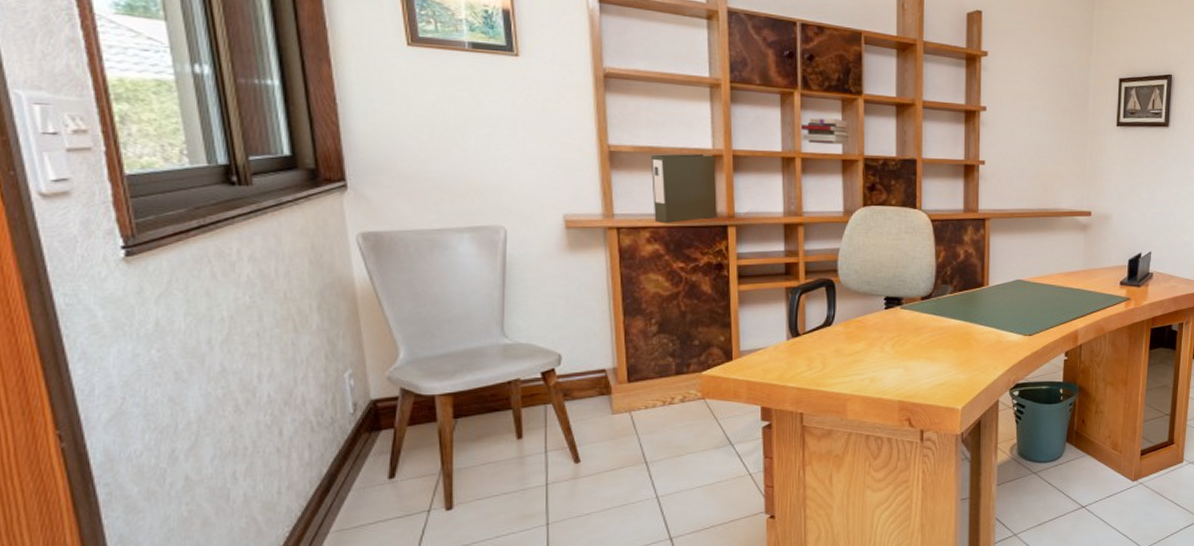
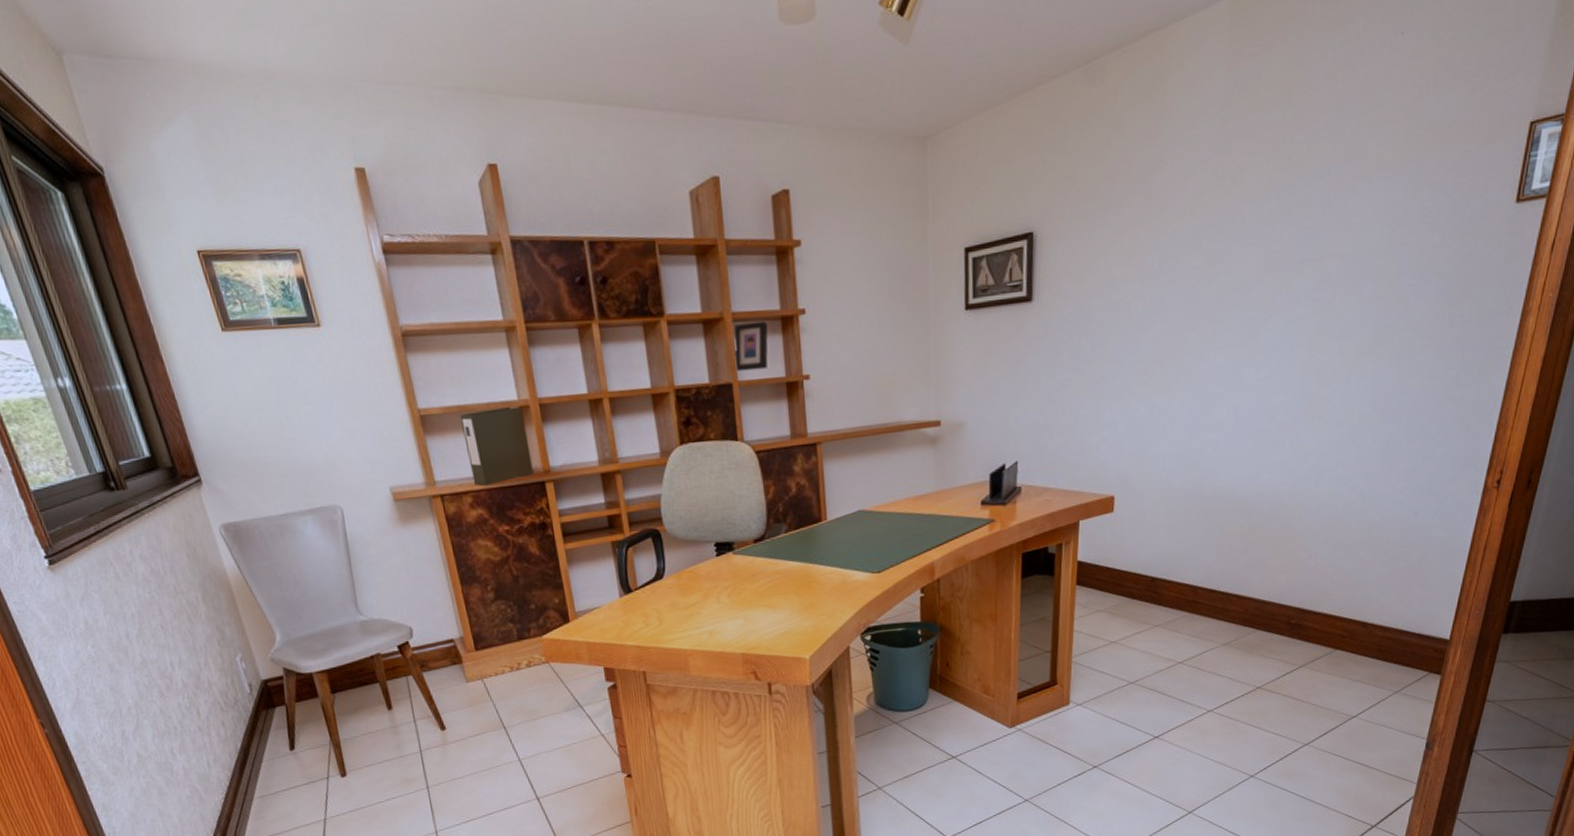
books: present [801,117,849,145] -> none [604,347,657,381]
picture frame: none [920,111,953,152] -> present [733,321,768,372]

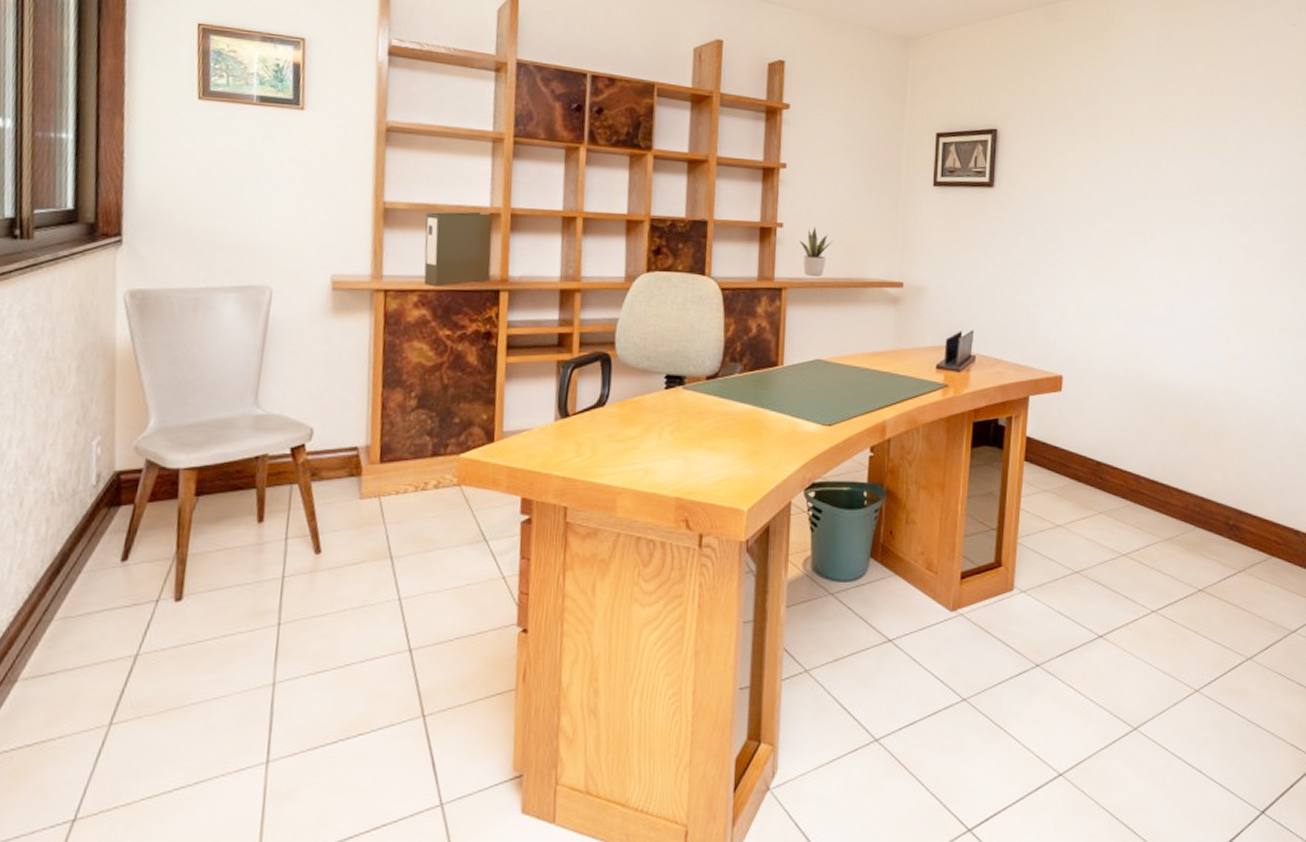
picture frame: present [733,321,768,372] -> none [711,168,750,212]
potted plant: none [829,373,863,427] -> present [800,226,833,276]

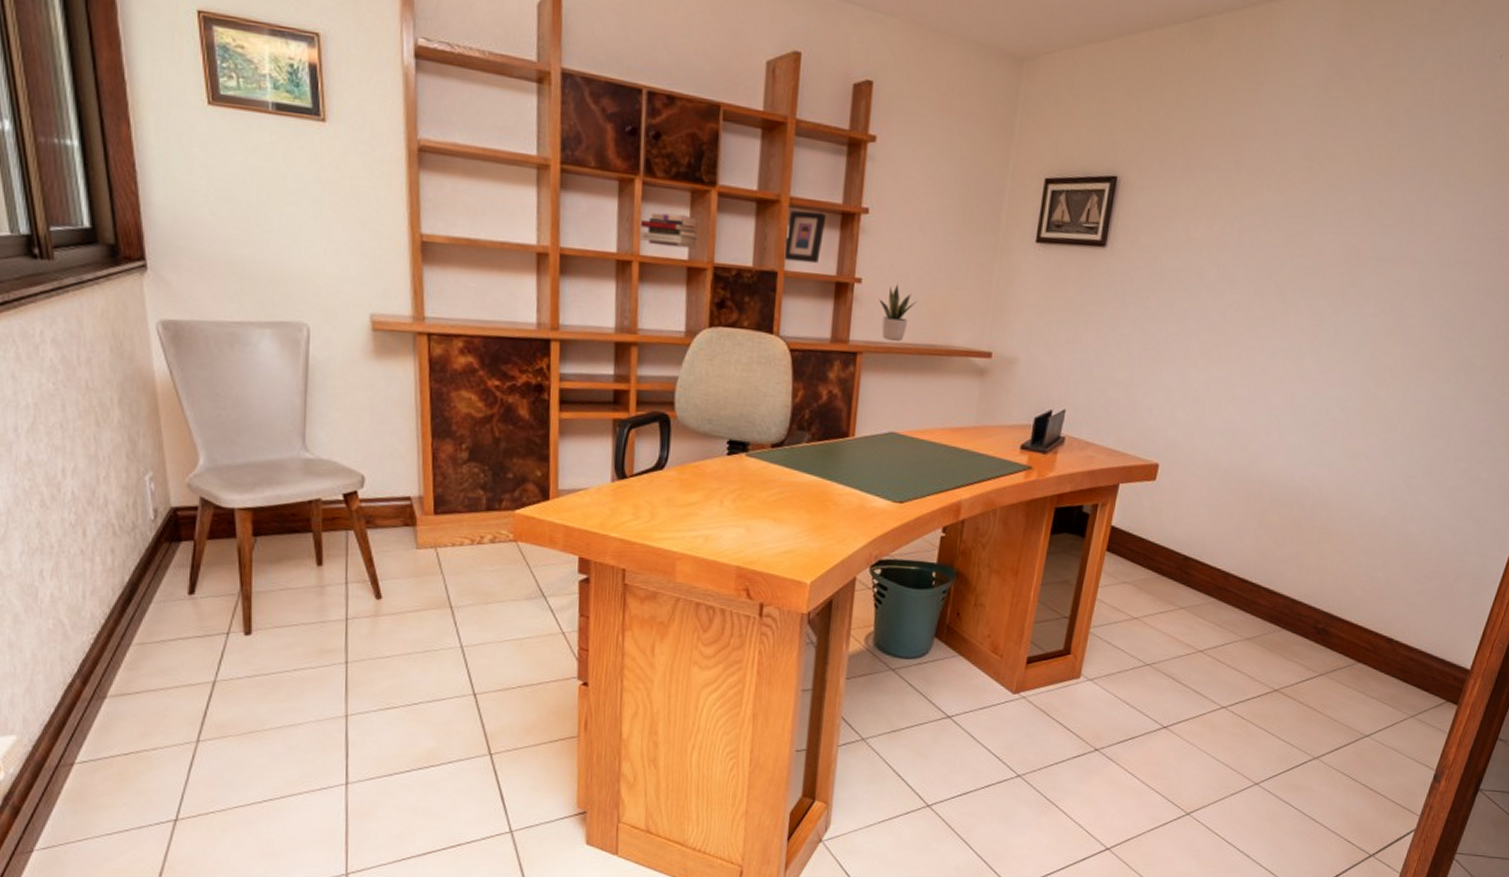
binder: present [423,212,493,287] -> none [466,248,541,333]
books: none [584,174,636,205] -> present [640,212,698,250]
picture frame: none [711,168,750,212] -> present [782,210,827,264]

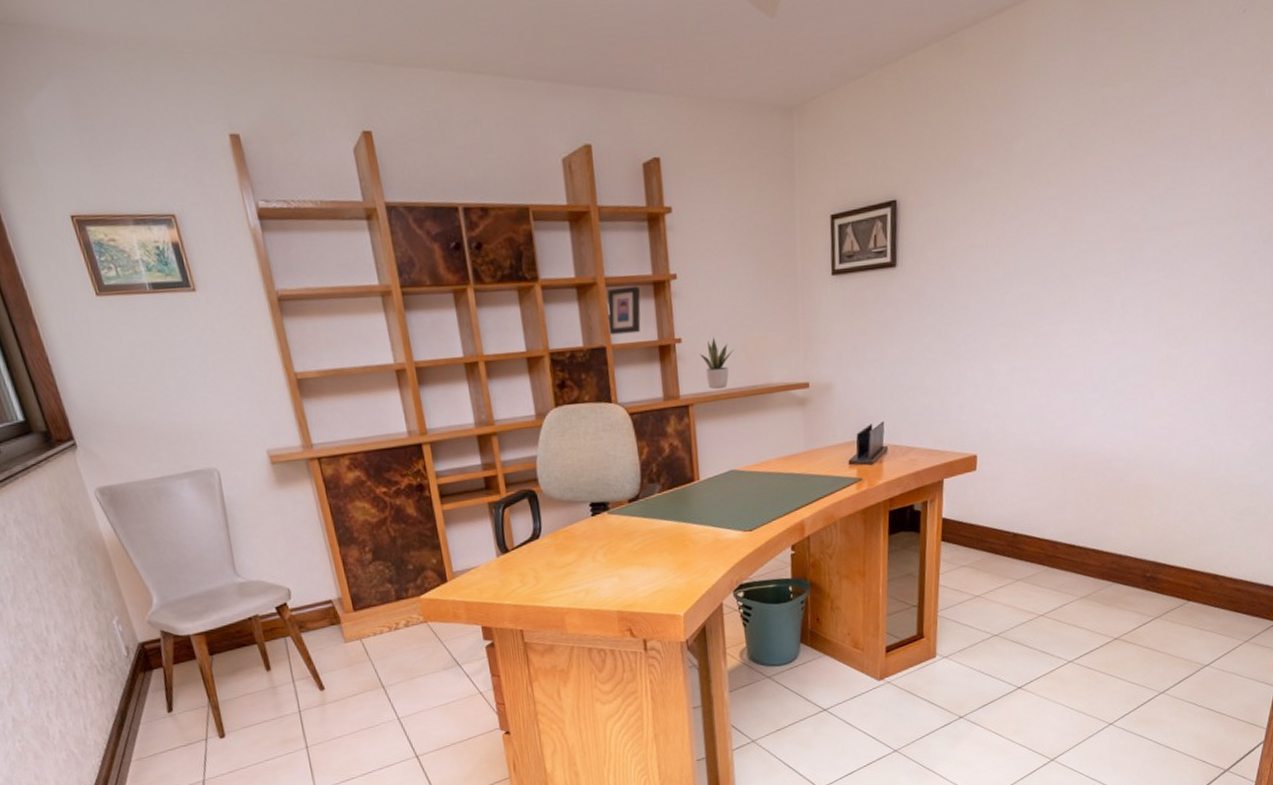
books: present [640,212,698,250] -> none [479,312,532,344]

